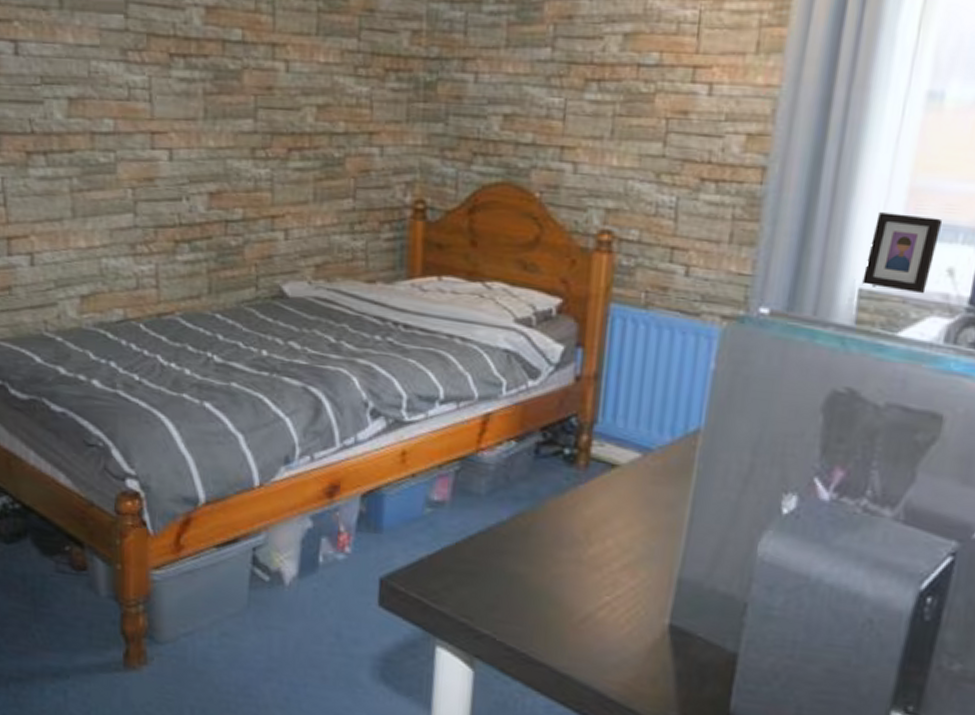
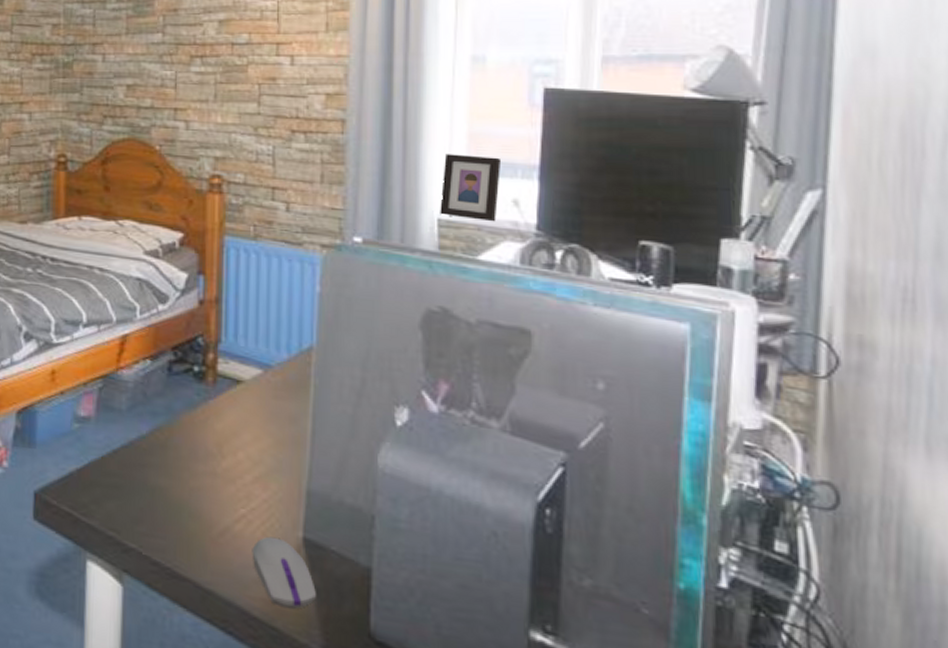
computer mouse: none [613,623,678,693] -> present [252,536,316,610]

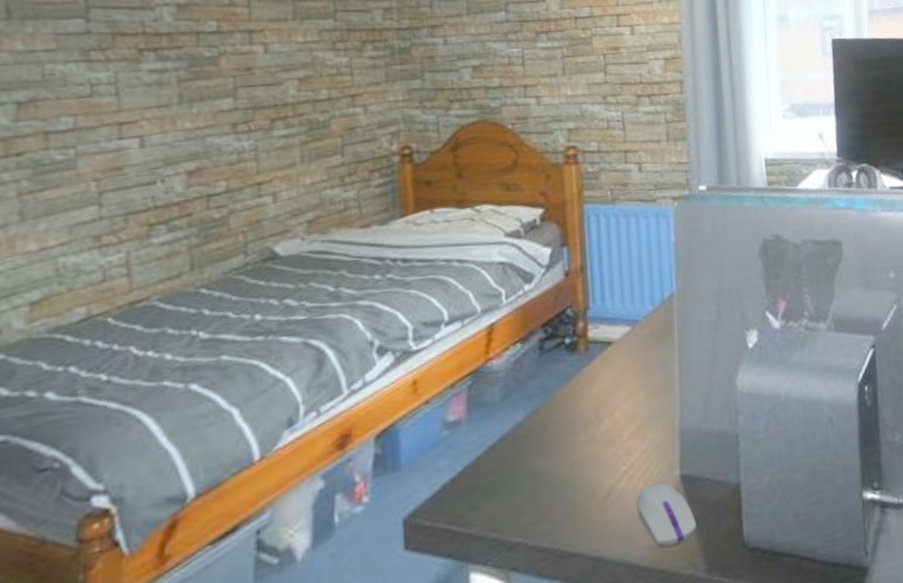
picture frame: present [440,154,502,222] -> none [765,100,808,156]

